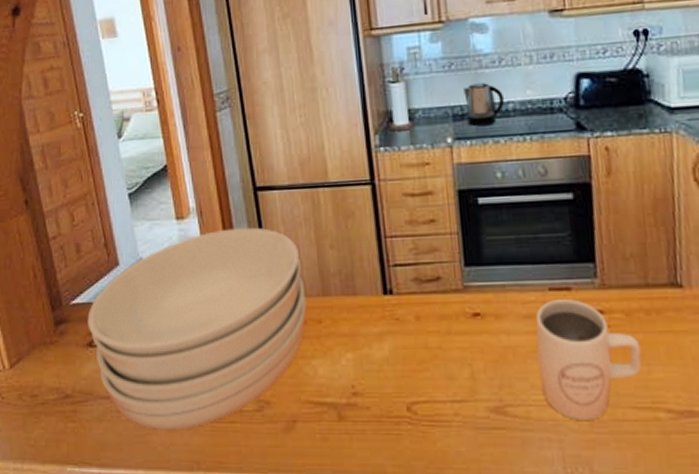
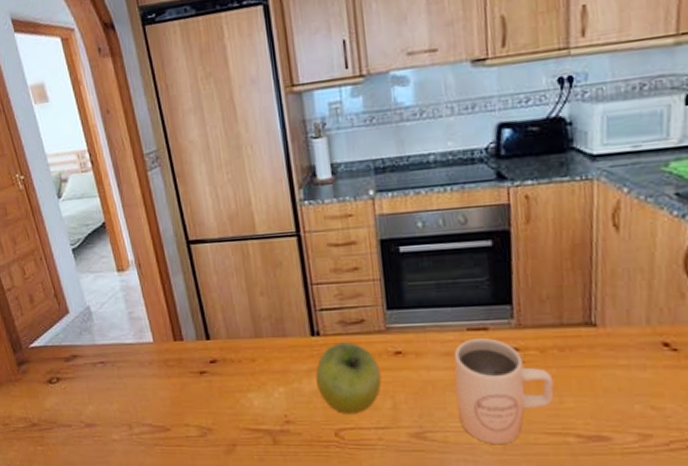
bowl: present [87,227,307,430] -> none [45,277,241,452]
fruit: none [387,302,459,385] -> present [315,342,382,414]
kettle: present [463,82,504,127] -> none [385,135,425,179]

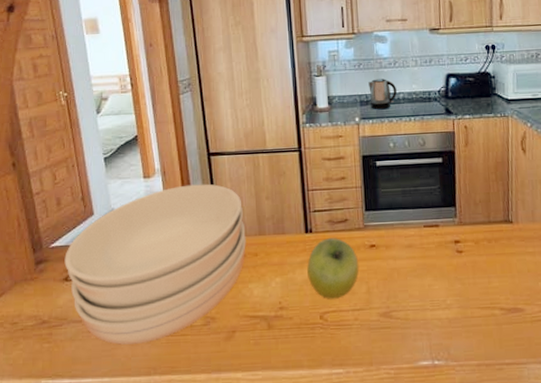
bowl: none [45,277,241,452] -> present [64,183,246,345]
kettle: none [385,135,425,179] -> present [368,78,397,110]
mug: present [453,337,555,445] -> none [413,232,485,320]

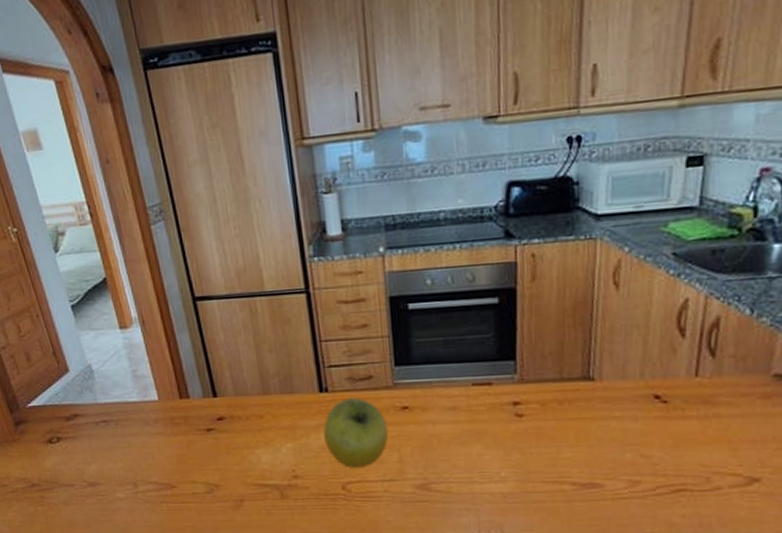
bowl: present [64,183,246,345] -> none [44,334,249,510]
kettle: present [368,78,397,110] -> none [396,191,435,236]

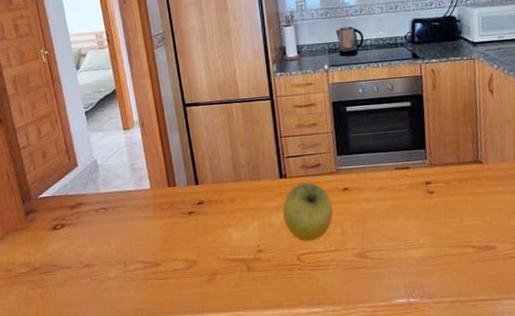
kettle: none [396,191,435,236] -> present [336,25,364,57]

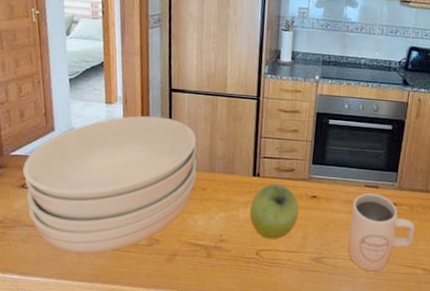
bowl: none [52,133,224,289] -> present [22,115,198,254]
kettle: present [336,25,364,57] -> none [331,40,359,72]
mug: none [386,174,457,259] -> present [348,192,415,272]

